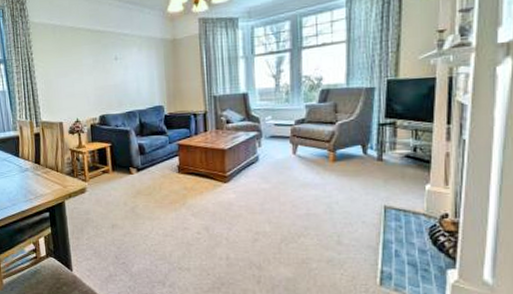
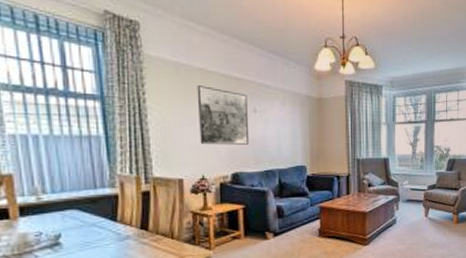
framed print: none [69,41,113,92] -> present [197,85,250,145]

